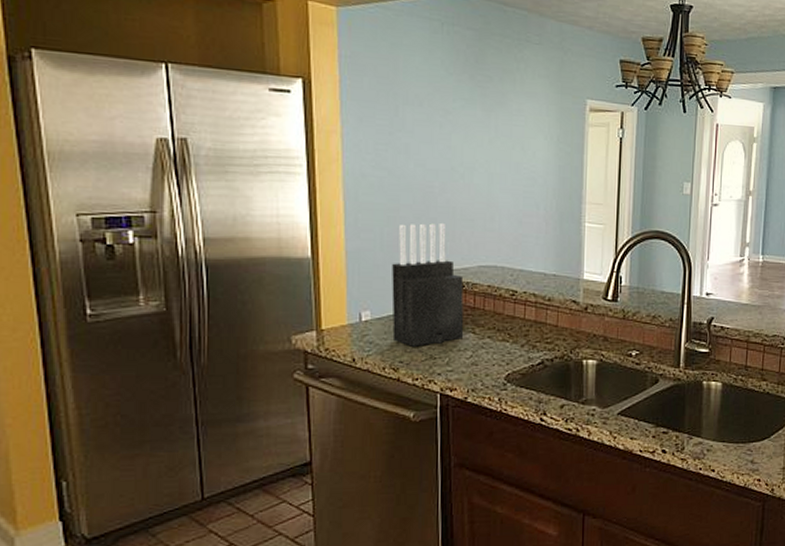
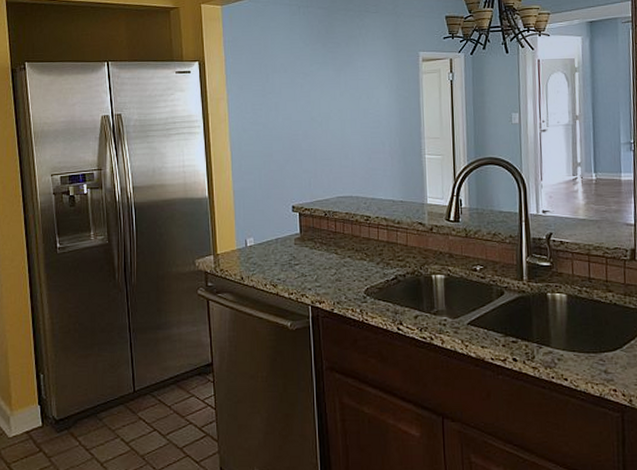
knife block: present [391,222,464,347] -> none [269,163,328,266]

